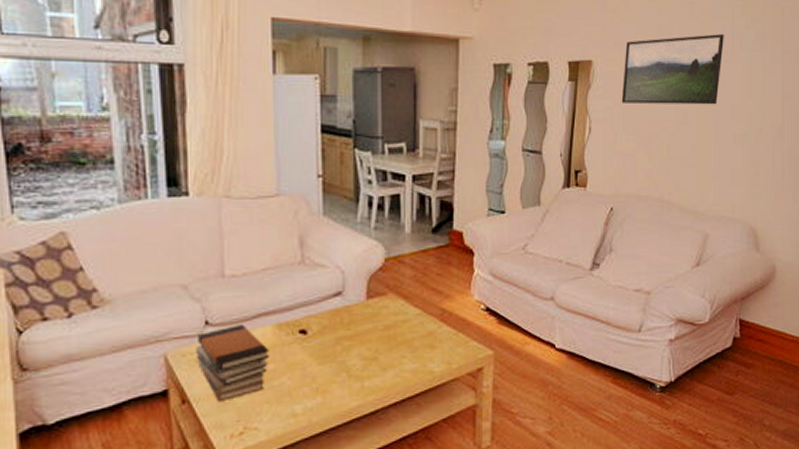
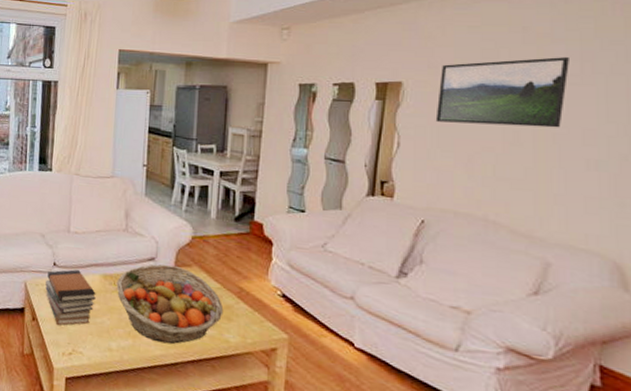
fruit basket: none [295,296,426,392] -> present [116,264,224,345]

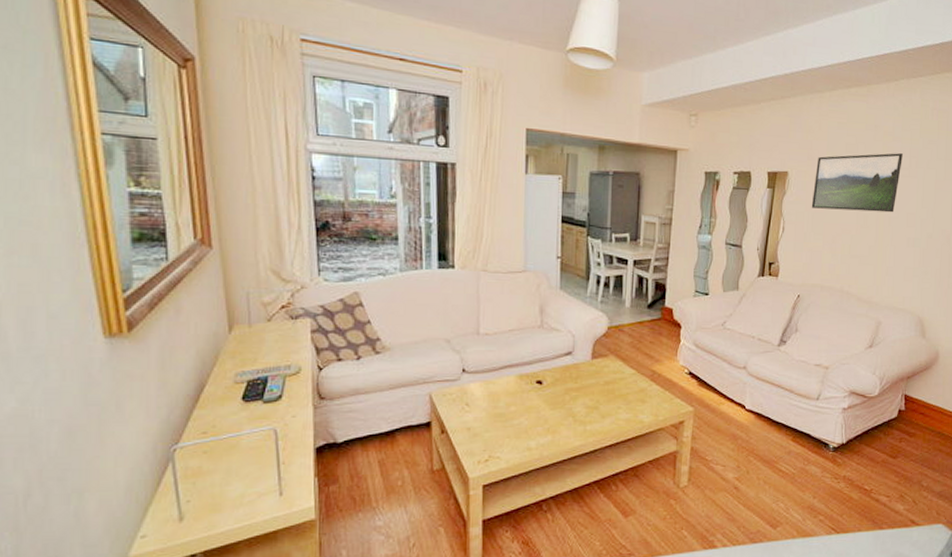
book stack: present [45,269,96,326] -> none [454,374,512,433]
fruit basket: present [116,264,224,345] -> none [533,357,638,434]

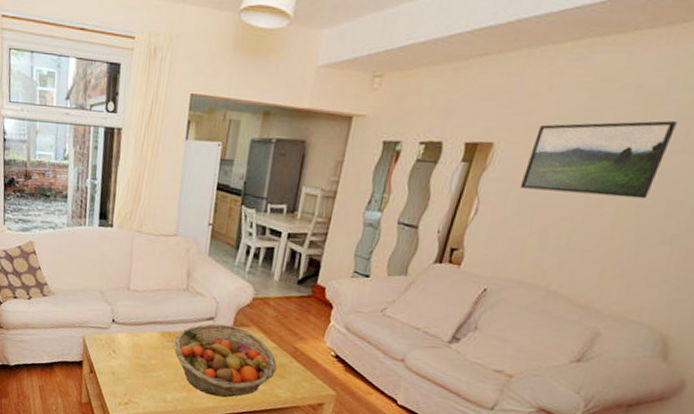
fruit basket: none [533,357,638,434] -> present [174,323,277,398]

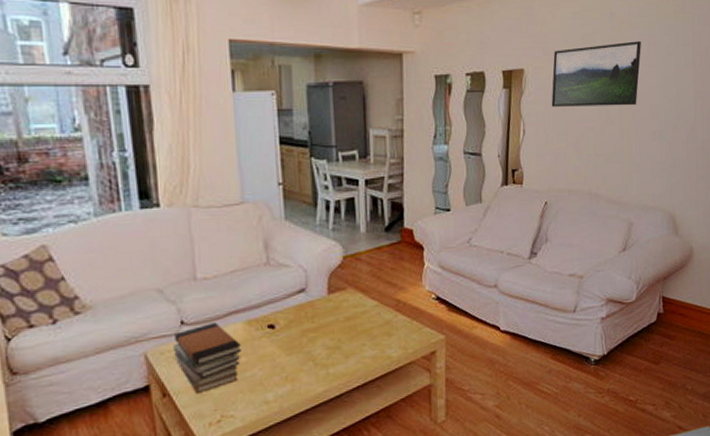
book stack: none [103,326,154,378] -> present [173,323,241,393]
fruit basket: present [174,323,277,398] -> none [264,291,383,379]

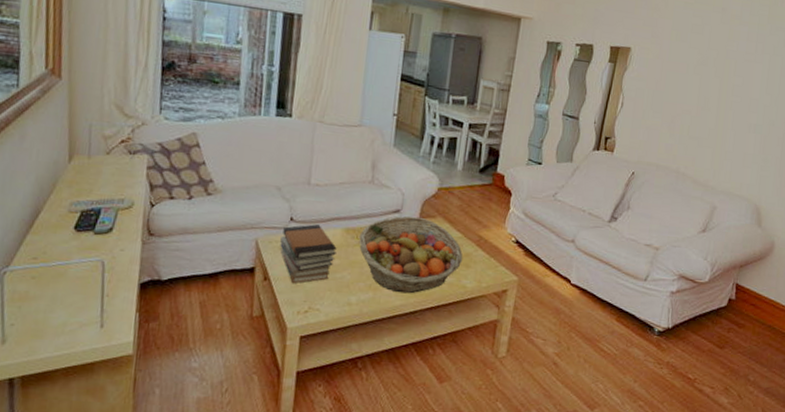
fruit basket: none [264,291,383,379] -> present [359,215,463,294]
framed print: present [551,41,641,107] -> none [652,34,749,97]

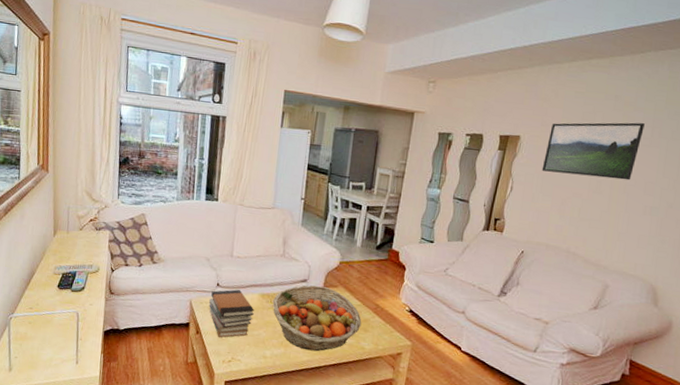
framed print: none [652,34,749,97] -> present [541,122,645,181]

